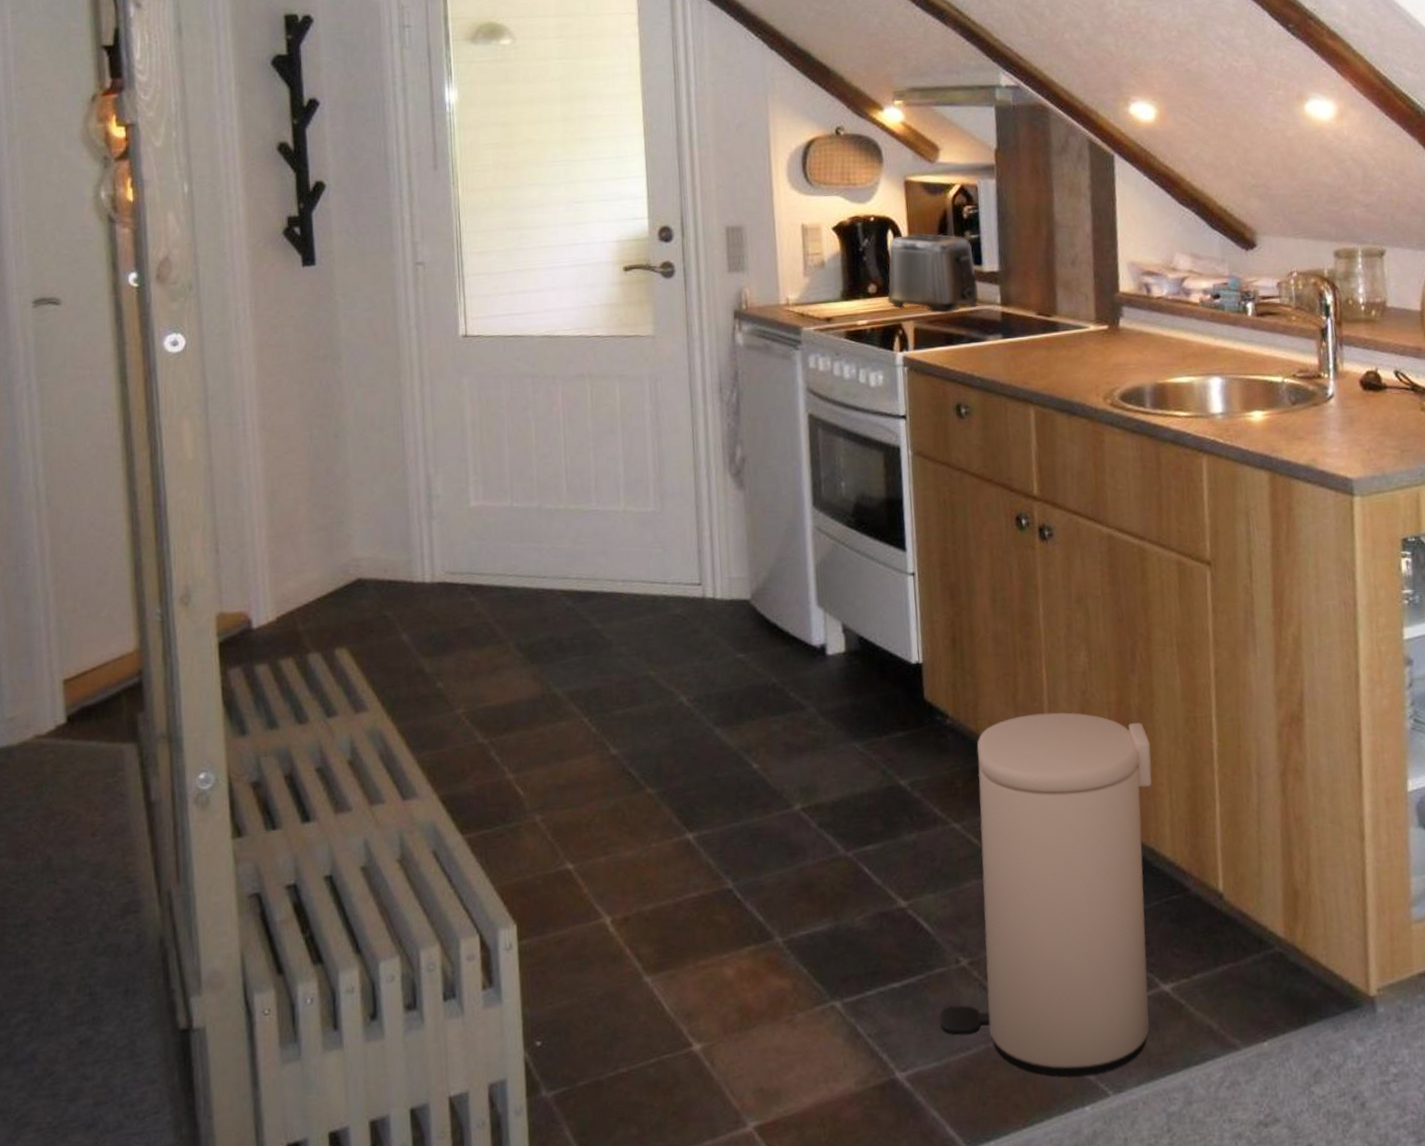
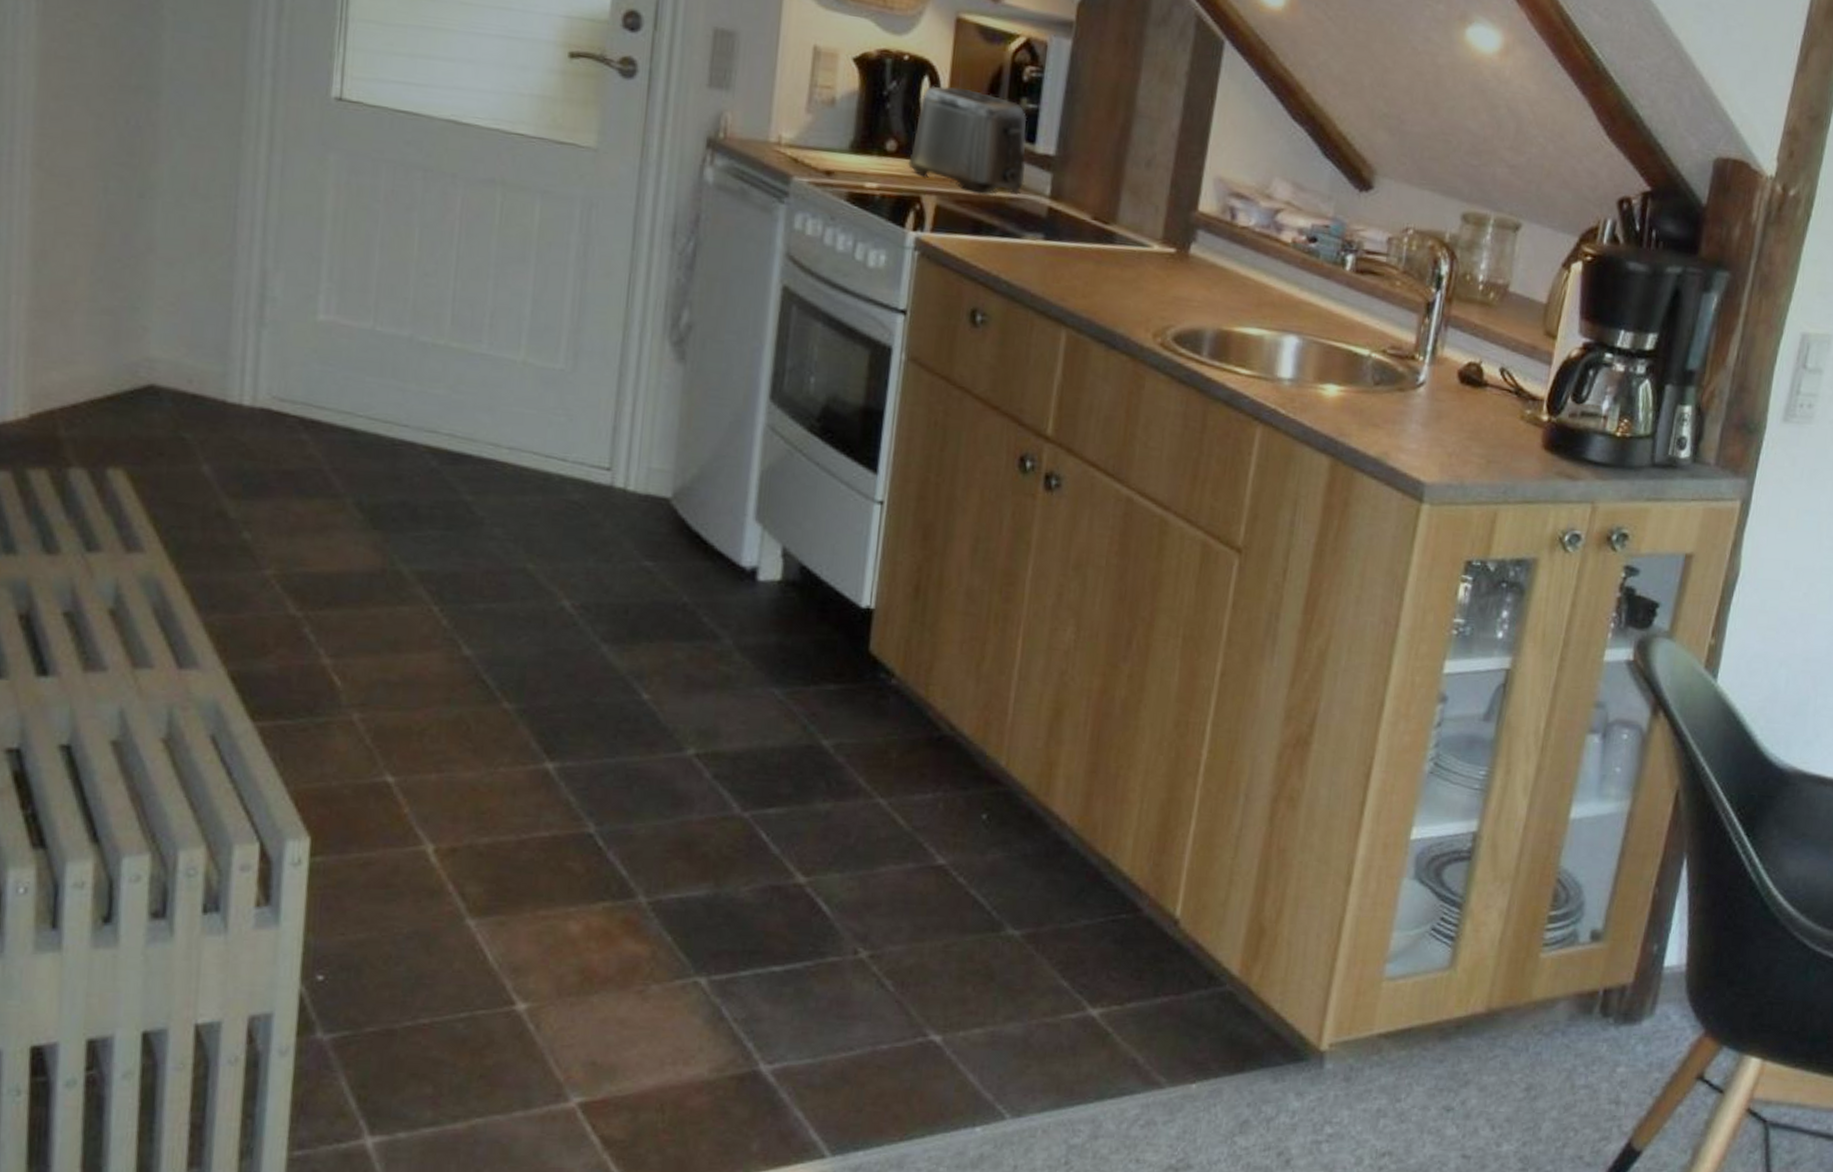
pedal bin: present [940,712,1152,1077] -> none [822,688,1129,1095]

